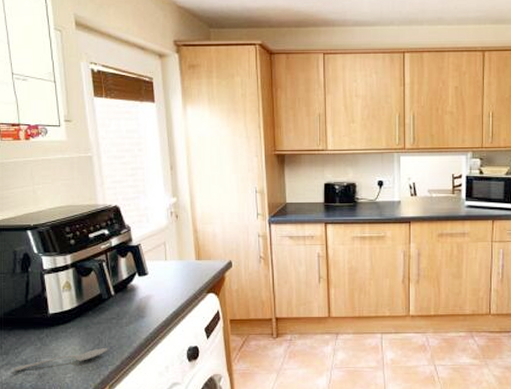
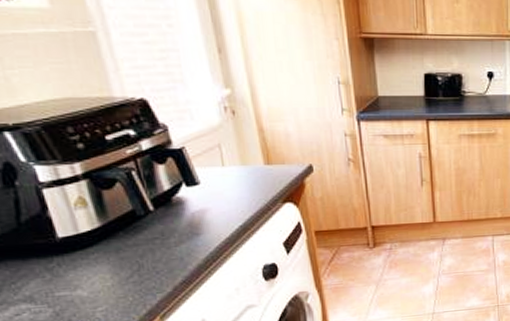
spoon: present [13,348,108,372] -> none [12,273,154,311]

